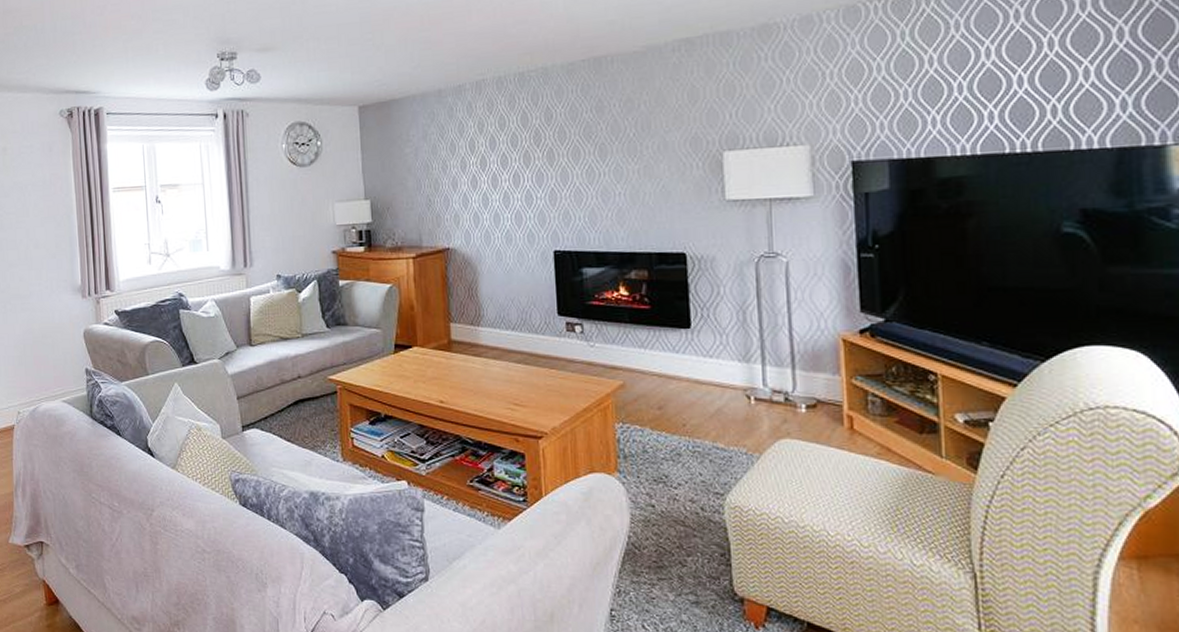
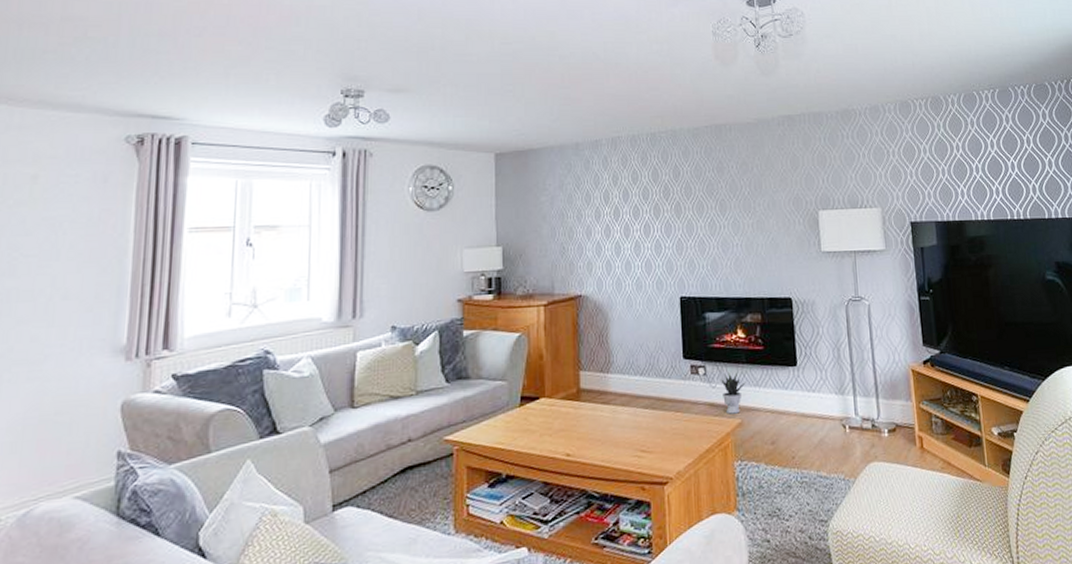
potted plant: none [600,332,629,375] -> present [721,373,746,414]

